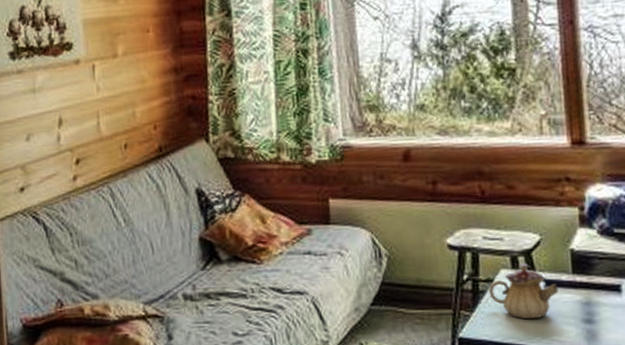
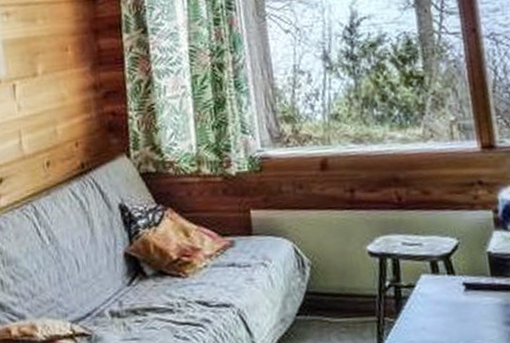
teapot: present [488,263,559,320] -> none [411,267,479,324]

